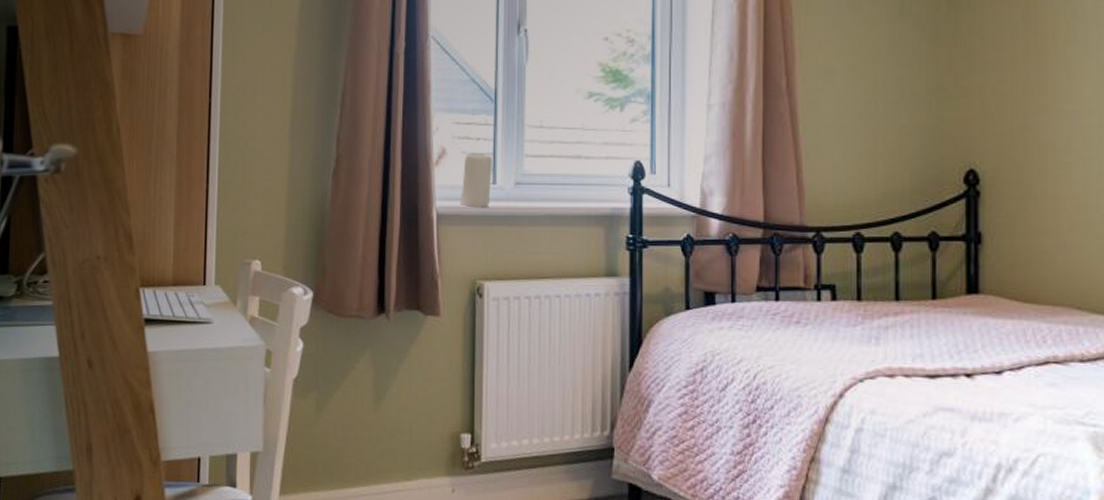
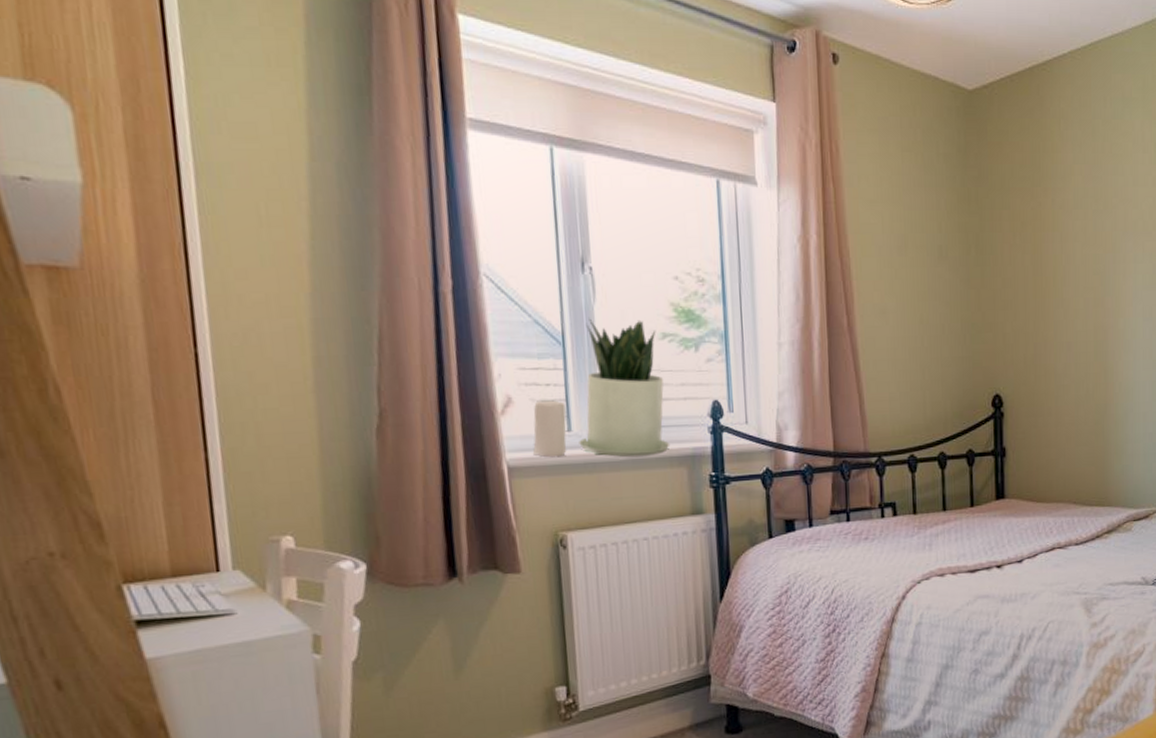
planter: none [502,77,589,214] -> present [579,318,671,458]

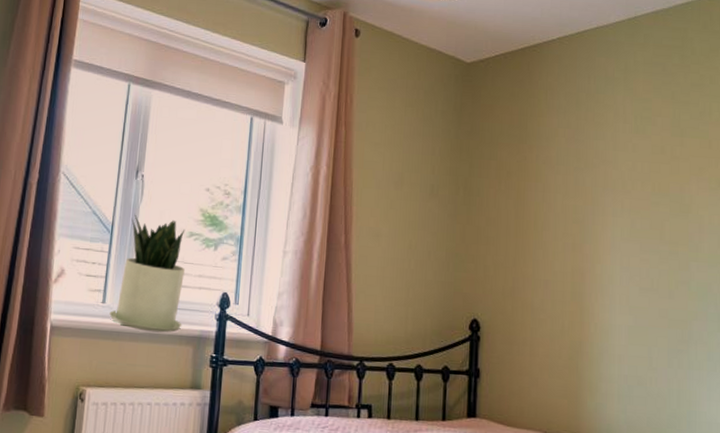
candle: present [533,400,567,458] -> none [72,275,104,323]

